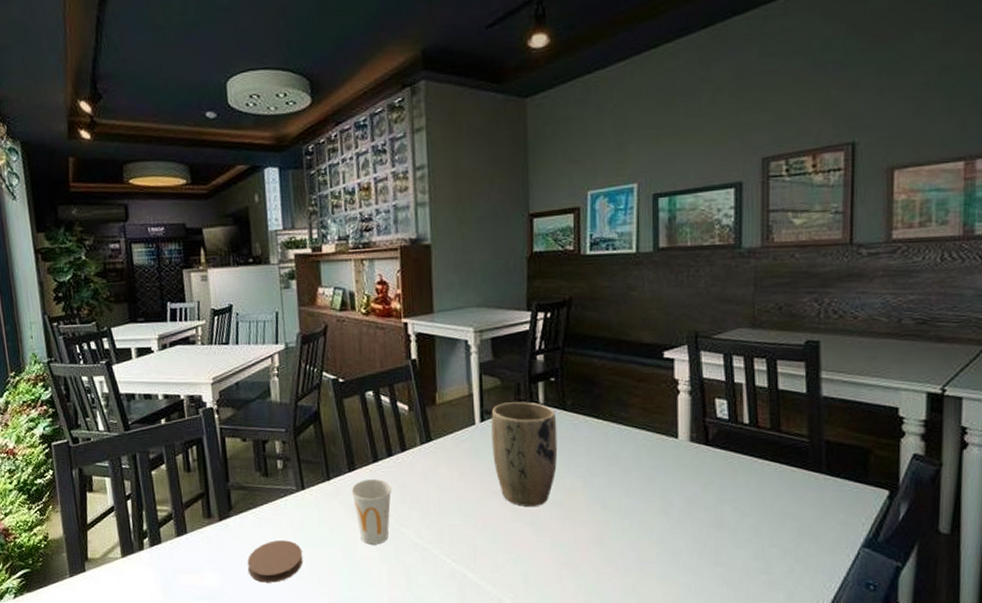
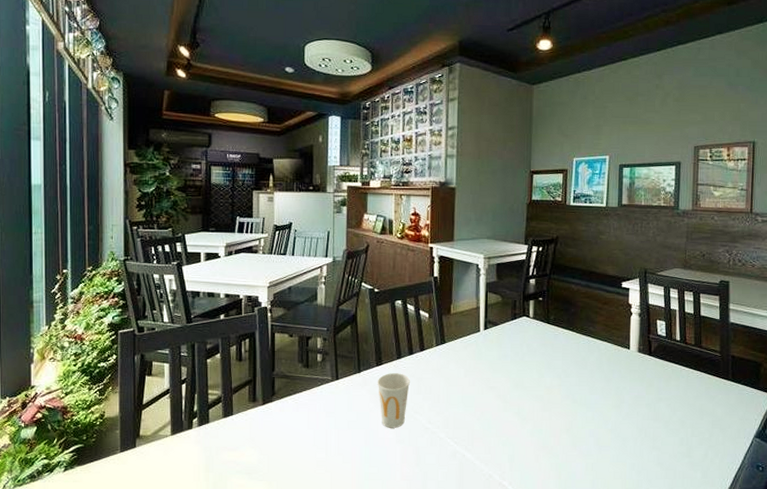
coaster: present [247,540,303,583] -> none [283,423,332,460]
plant pot: present [491,402,558,506] -> none [492,315,542,399]

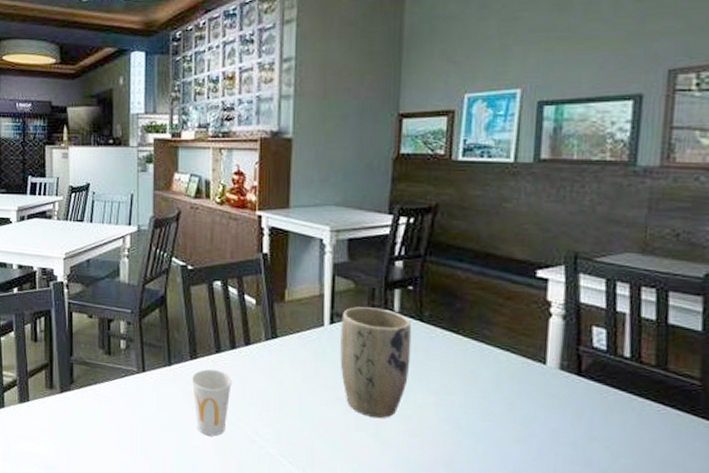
plant pot: none [492,315,542,399] -> present [340,307,412,418]

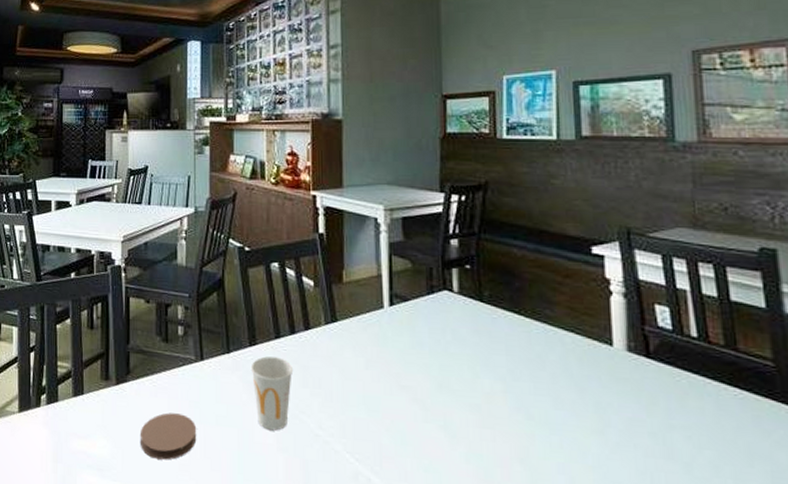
coaster: none [83,419,138,461] -> present [139,412,197,460]
plant pot: present [340,307,412,418] -> none [401,287,474,408]

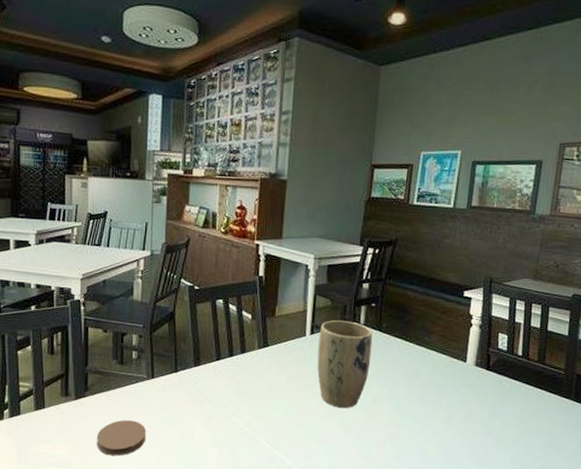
cup: present [250,356,294,431] -> none [194,374,230,430]
plant pot: none [401,287,474,408] -> present [317,320,373,408]

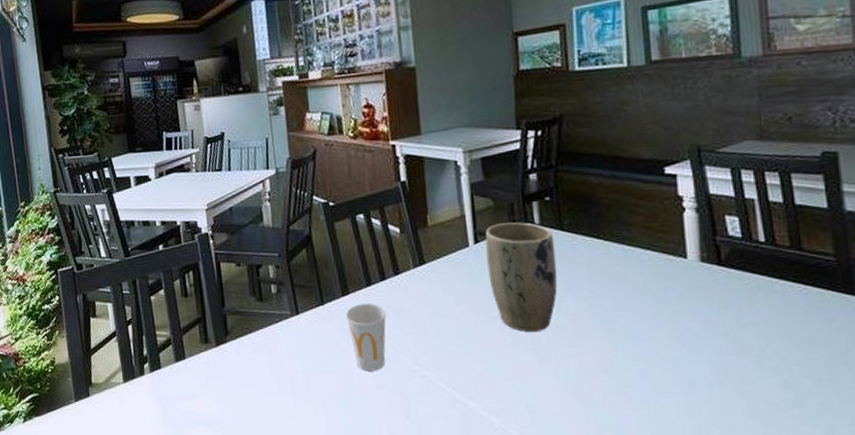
coaster: present [96,420,146,456] -> none [244,366,300,410]
cup: none [194,374,230,430] -> present [345,303,387,371]

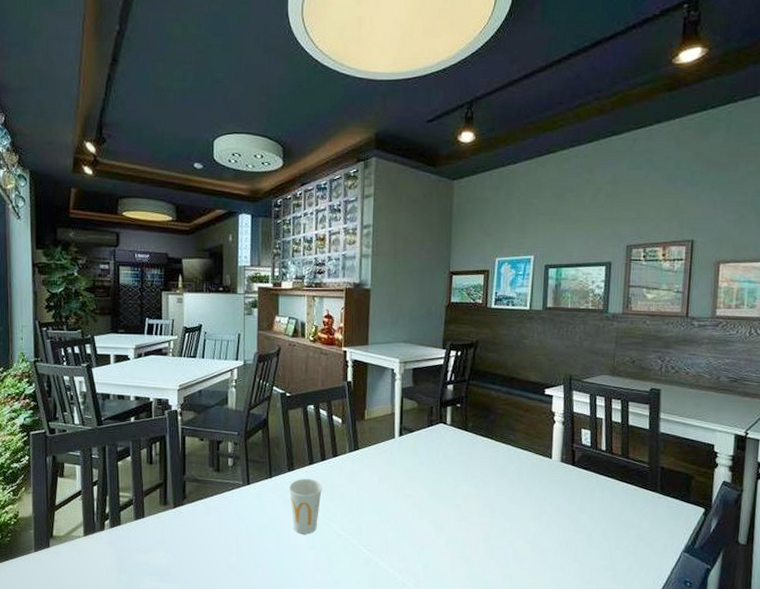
plant pot: present [485,222,558,332] -> none [407,422,460,508]

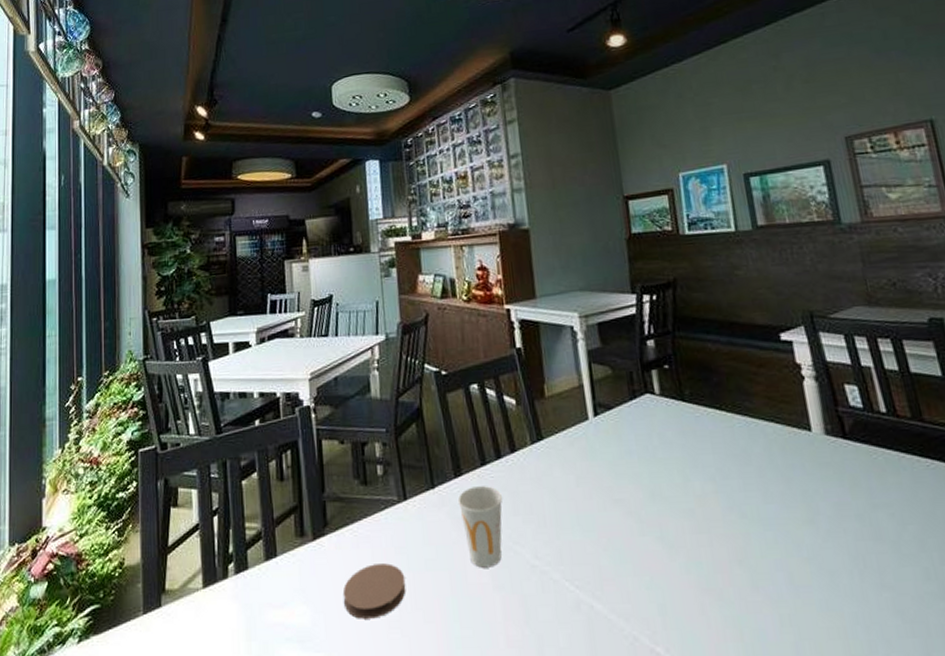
coaster: none [194,527,243,563] -> present [343,563,406,619]

